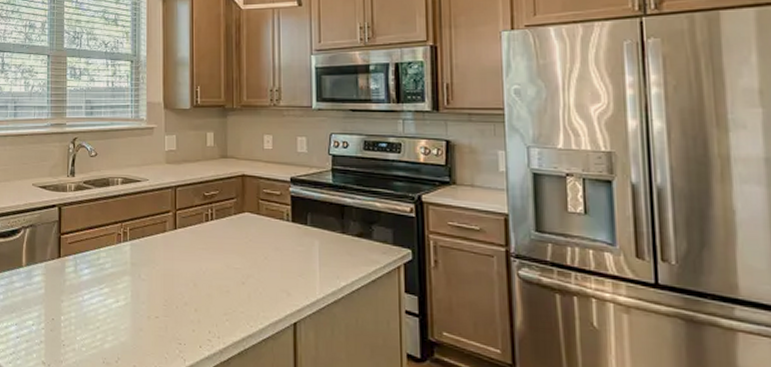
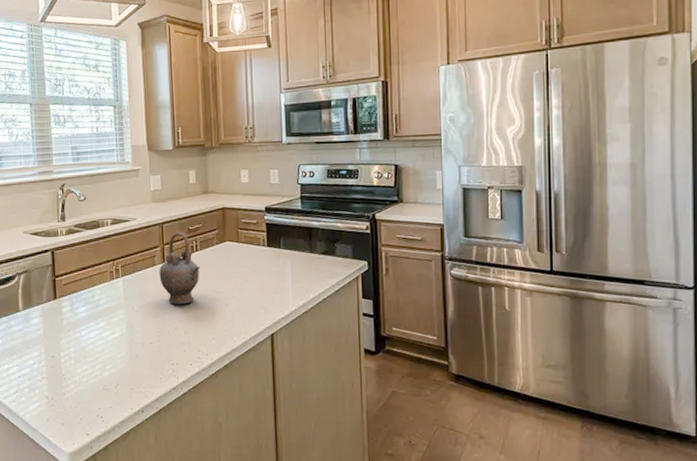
teapot: none [170,197,215,277] -> present [159,231,200,304]

